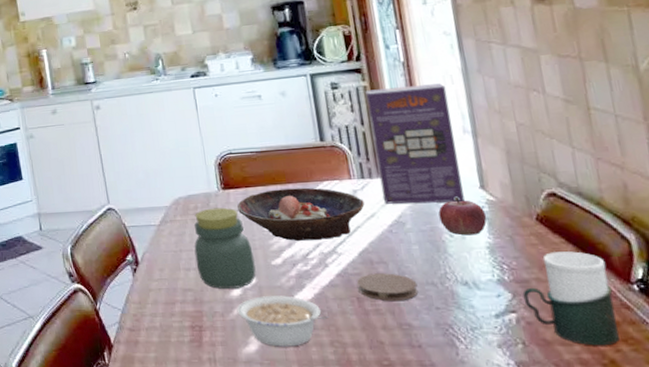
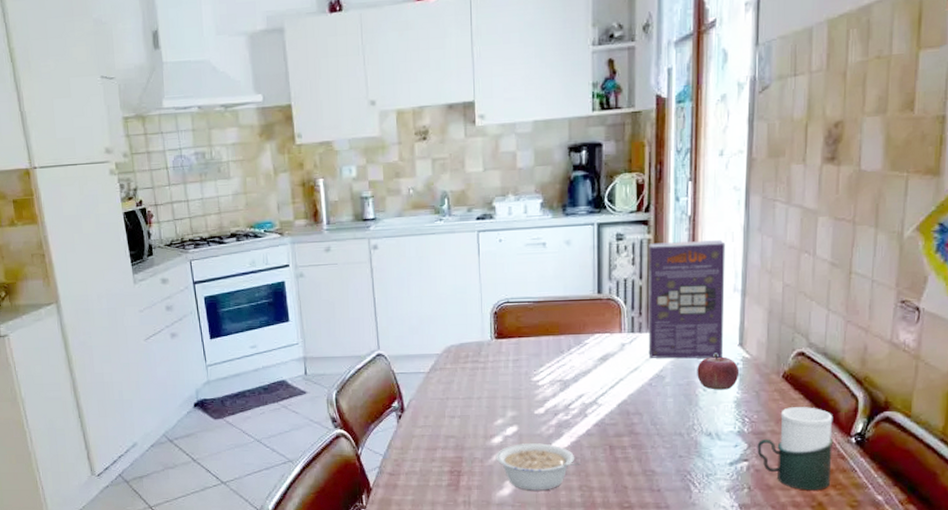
jar: present [193,207,256,289] -> none [461,357,518,436]
bowl: present [237,187,365,241] -> none [508,339,630,391]
coaster: present [357,273,419,301] -> none [612,423,666,449]

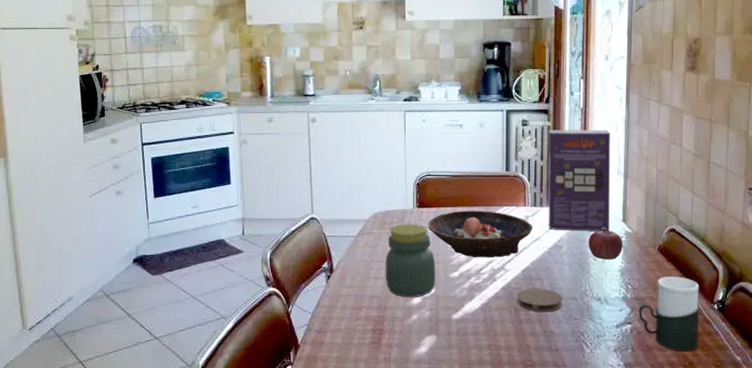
jar: none [461,357,518,436] -> present [385,224,436,297]
legume: present [495,443,582,491] -> none [414,305,490,349]
bowl: none [508,339,630,391] -> present [428,211,533,257]
coaster: none [612,423,666,449] -> present [517,288,563,311]

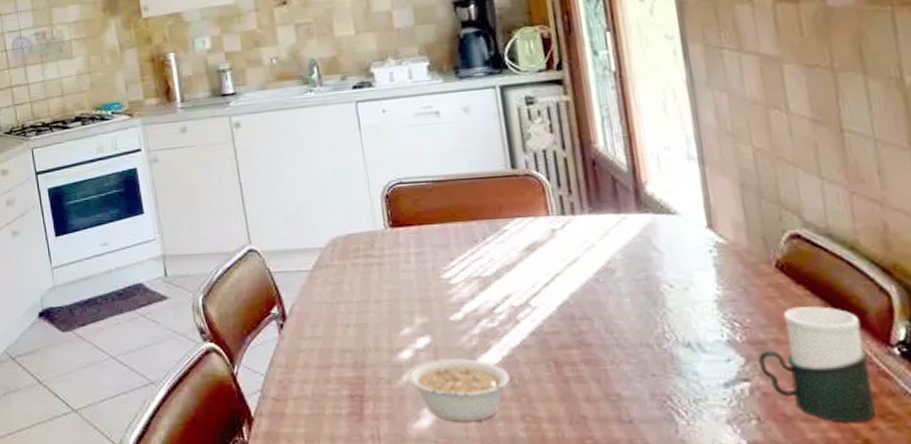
jar: present [385,224,436,297] -> none [354,249,431,350]
legume: none [414,305,490,349] -> present [406,358,520,422]
bowl: present [428,211,533,257] -> none [408,225,565,291]
coaster: present [517,288,563,311] -> none [554,331,630,366]
cereal box: present [548,130,611,231] -> none [567,98,688,247]
fruit: present [588,228,623,260] -> none [656,239,716,286]

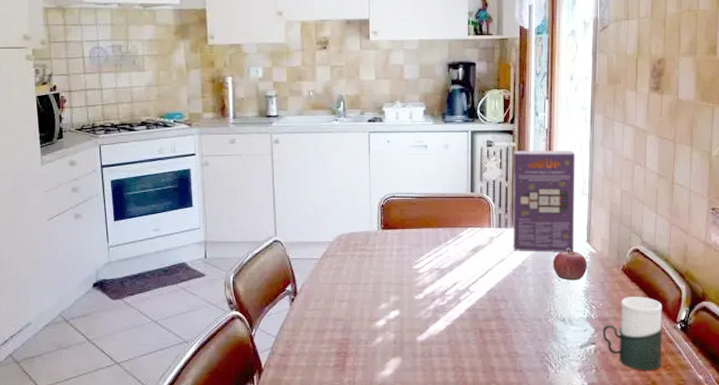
legume: present [406,358,520,422] -> none [379,327,455,371]
cereal box: none [567,98,688,247] -> present [513,150,575,252]
fruit: none [656,239,716,286] -> present [553,249,588,281]

